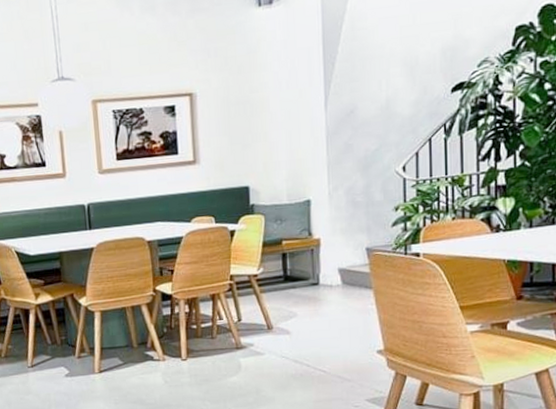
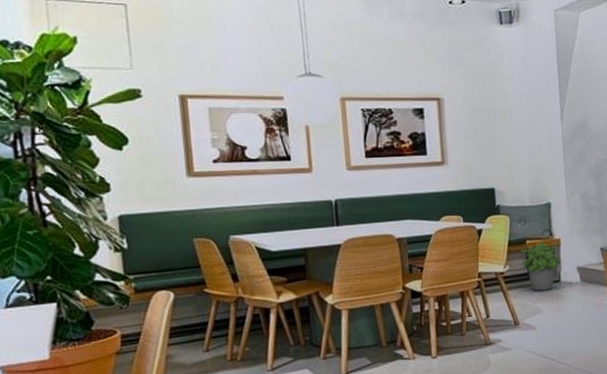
potted plant: none [276,242,321,295] -> present [520,242,562,291]

